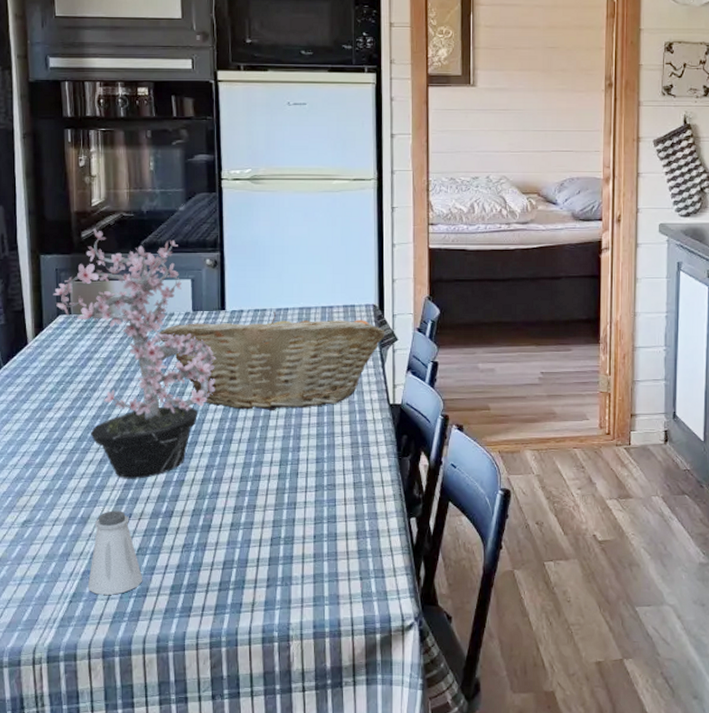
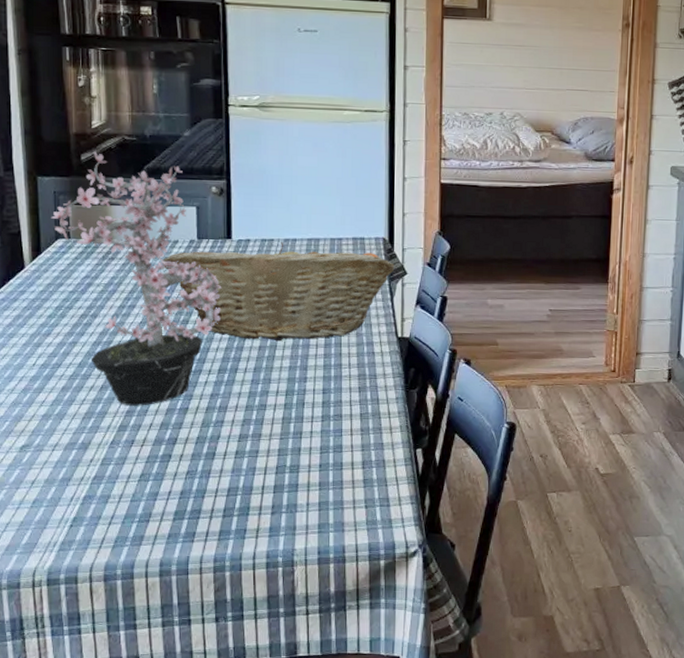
saltshaker: present [88,510,143,595] -> none [89,437,146,520]

